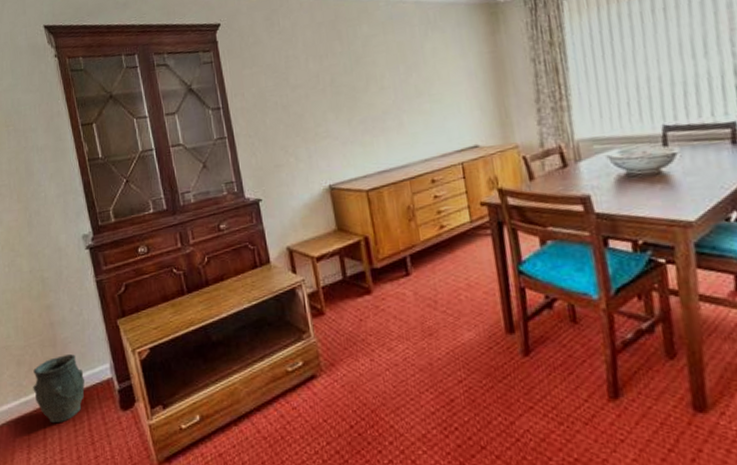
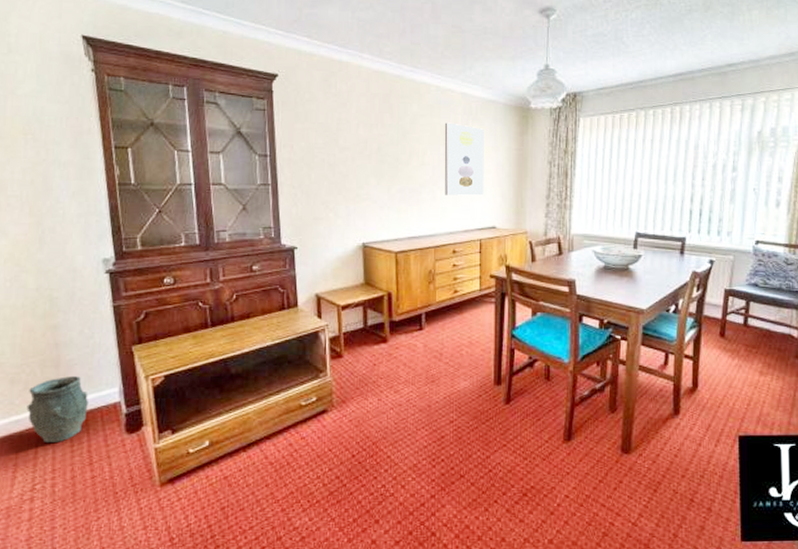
wall art: none [400,36,458,119] -> present [444,122,485,196]

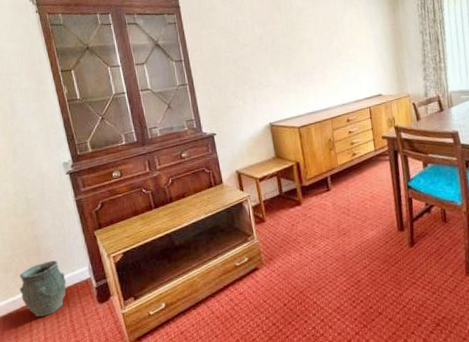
wall art: present [444,122,485,196] -> none [326,10,368,73]

